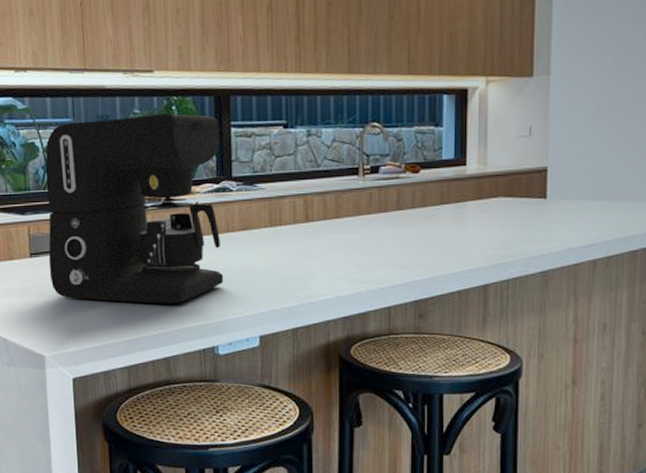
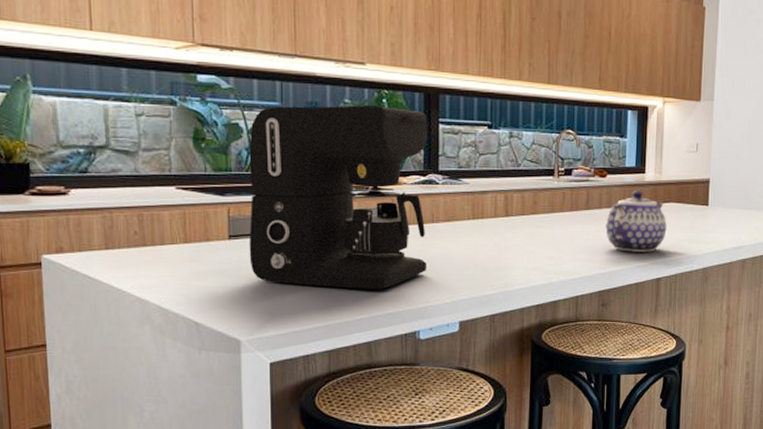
teapot: none [420,184,495,256] -> present [605,190,667,252]

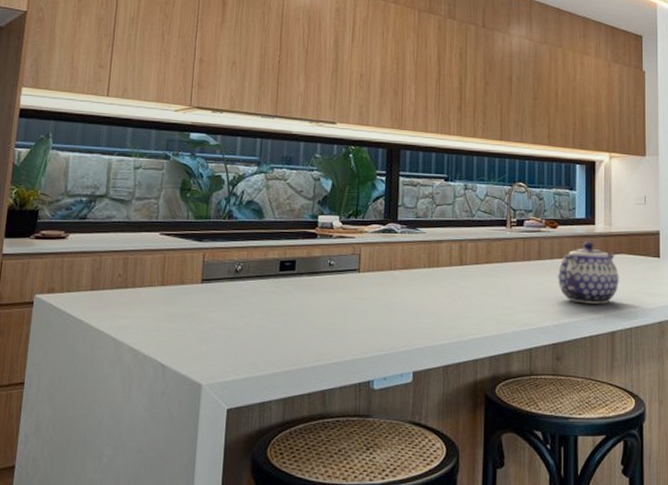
coffee maker: present [249,105,428,290] -> none [218,159,389,337]

